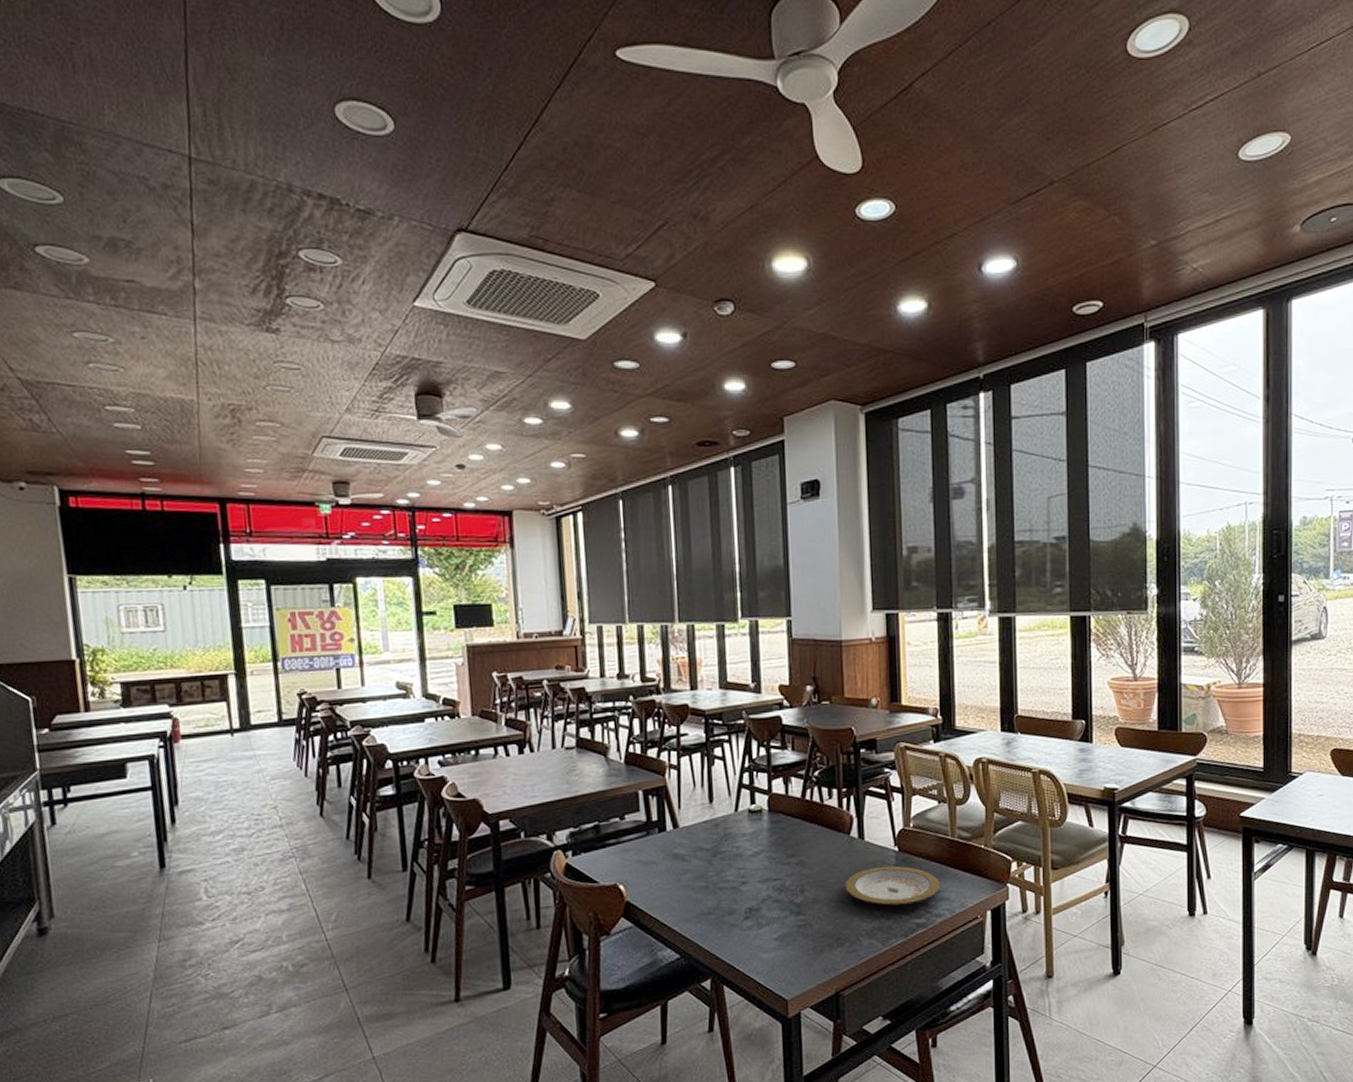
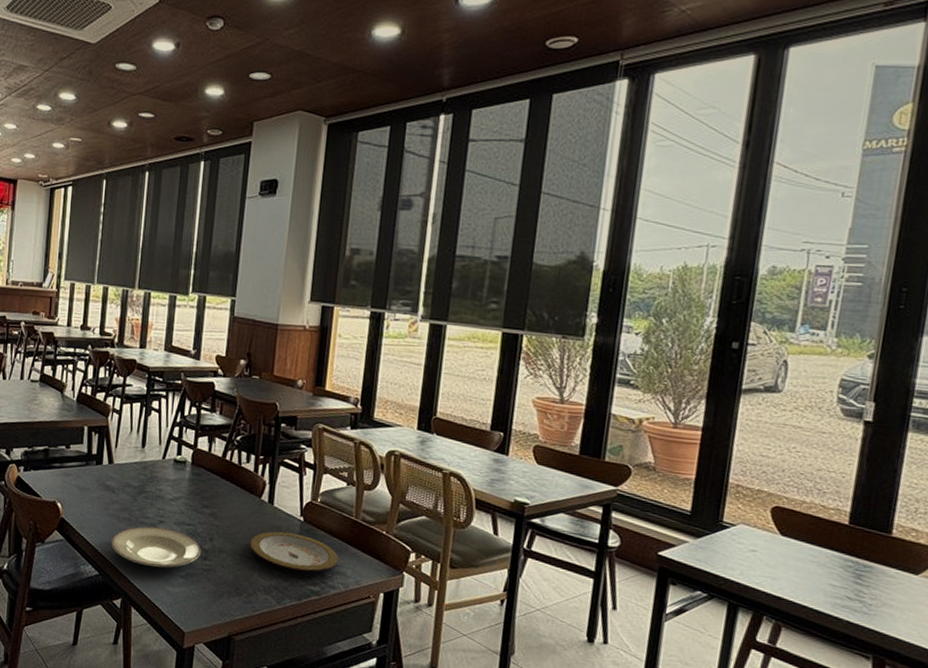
plate: none [689,889,793,936] -> present [110,526,201,568]

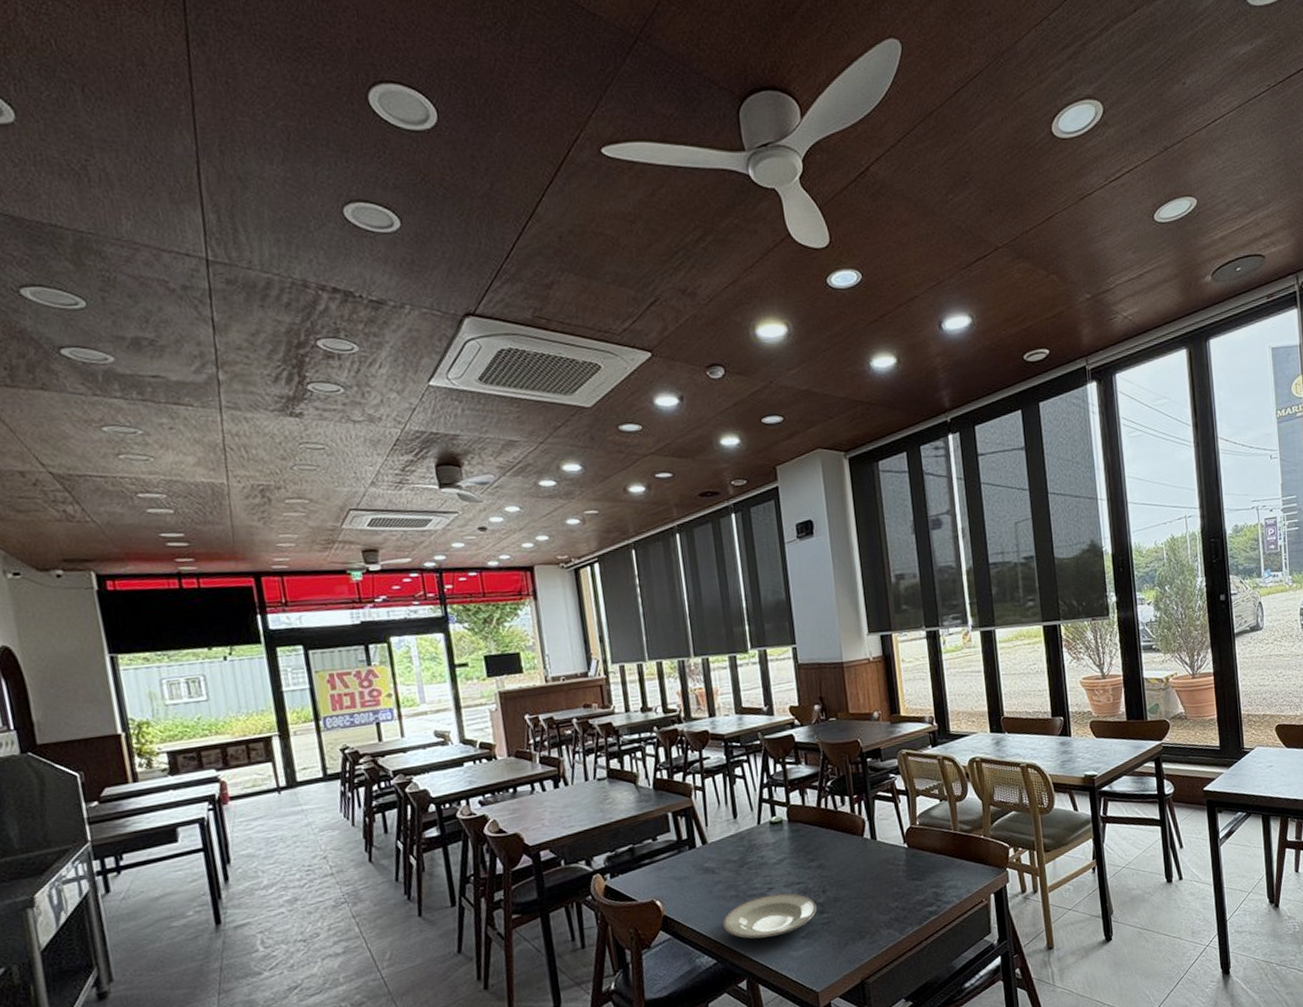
plate: present [249,531,339,572] -> none [862,860,948,898]

